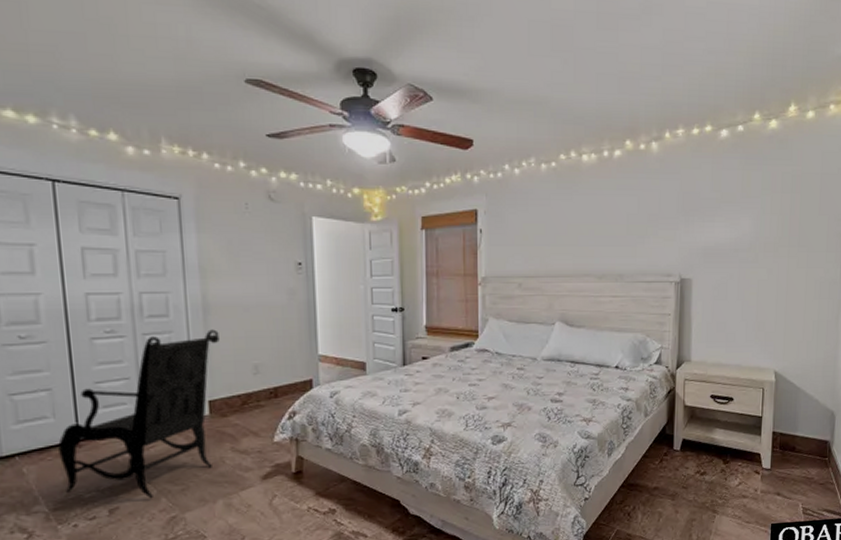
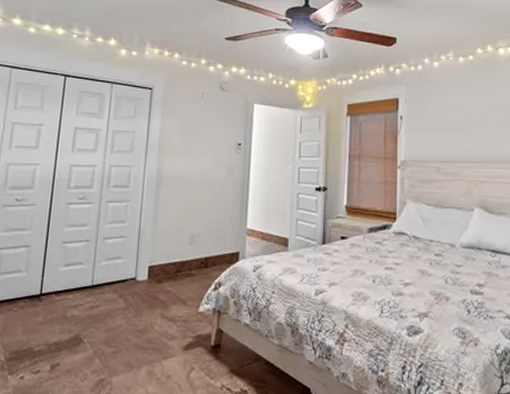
armchair: present [58,329,219,498] -> none [20,200,166,357]

